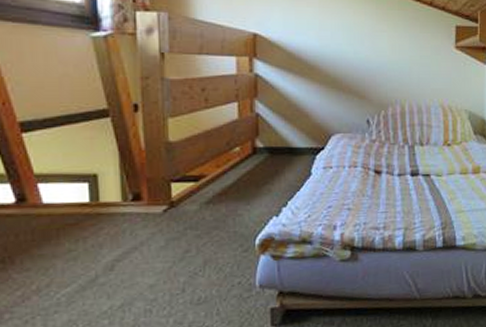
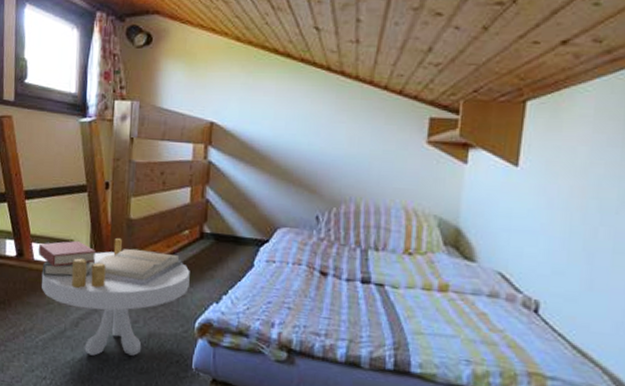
side table: none [47,164,245,299] -> present [38,237,190,356]

